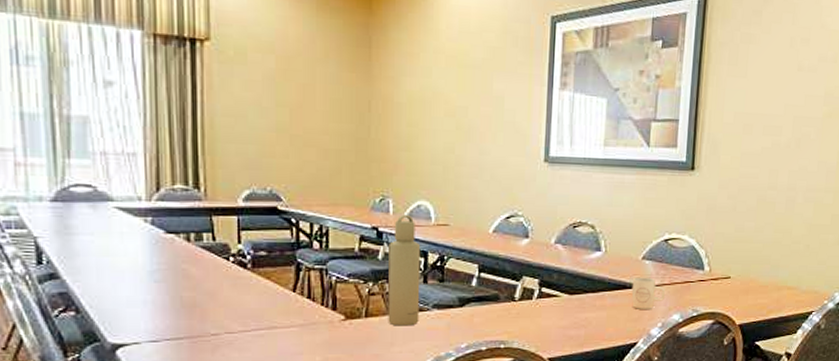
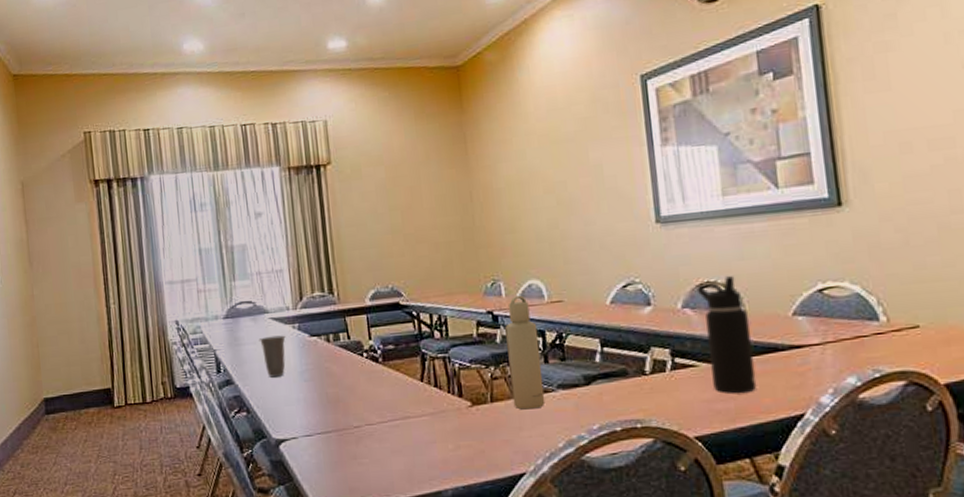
cup: none [98,228,134,275] -> present [258,335,286,378]
water bottle: none [569,219,608,323] -> present [696,276,757,394]
mug: present [631,277,666,309] -> none [784,335,833,374]

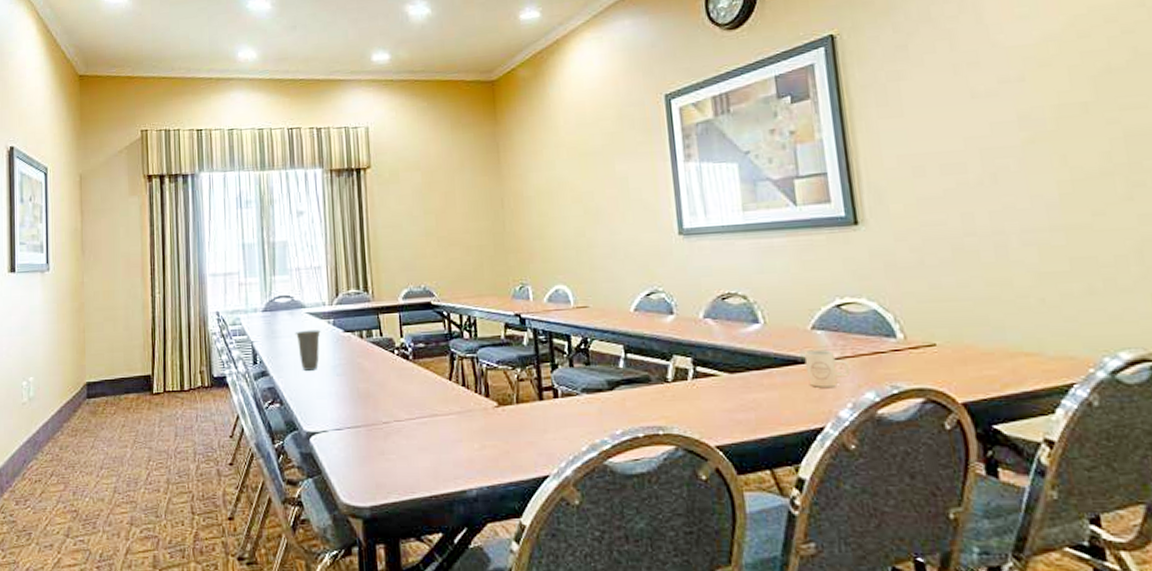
bottle: present [505,295,546,410] -> none [532,299,570,412]
water bottle: present [696,276,757,394] -> none [717,289,777,405]
mug: none [784,335,833,374] -> present [804,349,851,388]

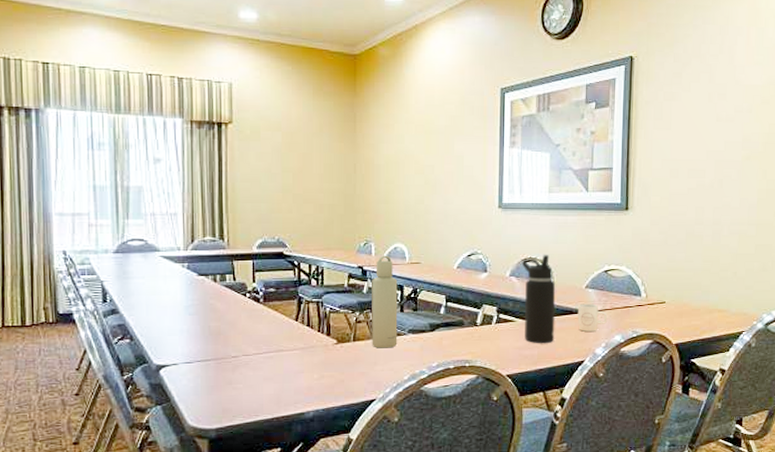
cup: present [295,330,321,371] -> none [147,272,175,310]
bottle: none [532,299,570,412] -> present [372,255,398,348]
water bottle: none [717,289,777,405] -> present [521,255,556,344]

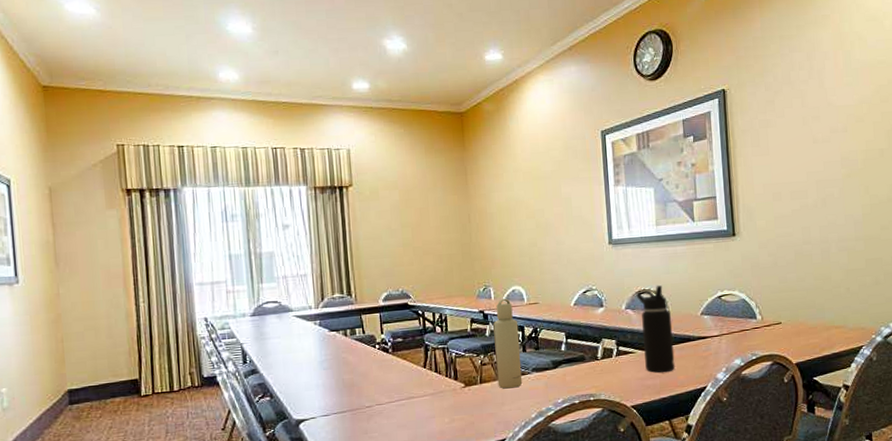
mug: present [577,303,608,332] -> none [695,329,726,358]

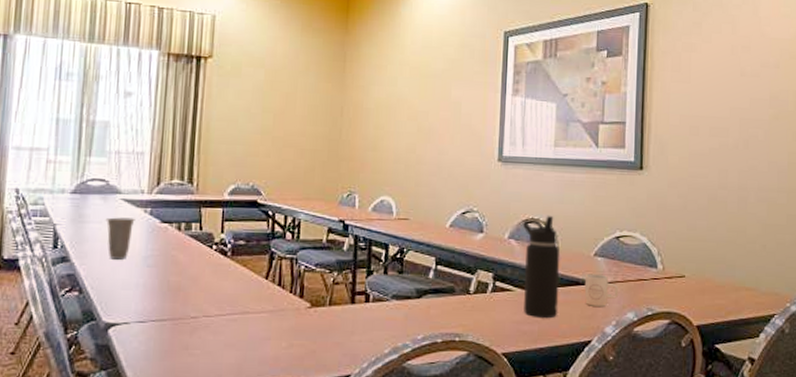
cup: none [283,330,308,367] -> present [105,217,135,260]
bottle: present [493,298,523,389] -> none [349,209,383,316]
mug: none [695,329,726,358] -> present [584,273,619,307]

